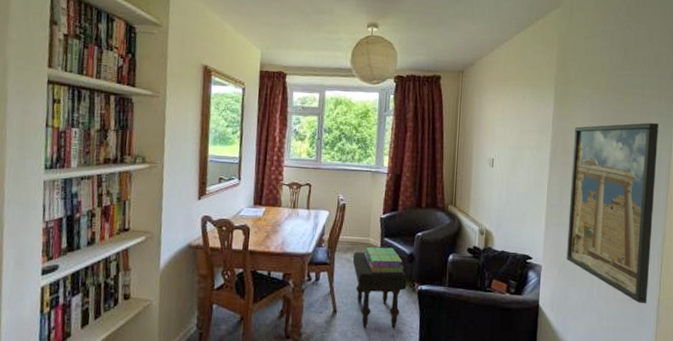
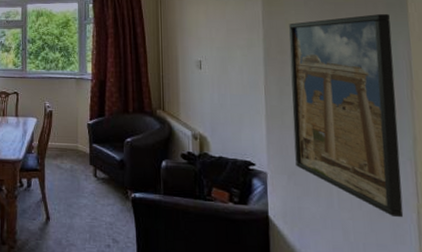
ottoman: present [352,251,407,329] -> none [62,158,119,238]
stack of books: present [363,247,403,274] -> none [73,153,114,180]

